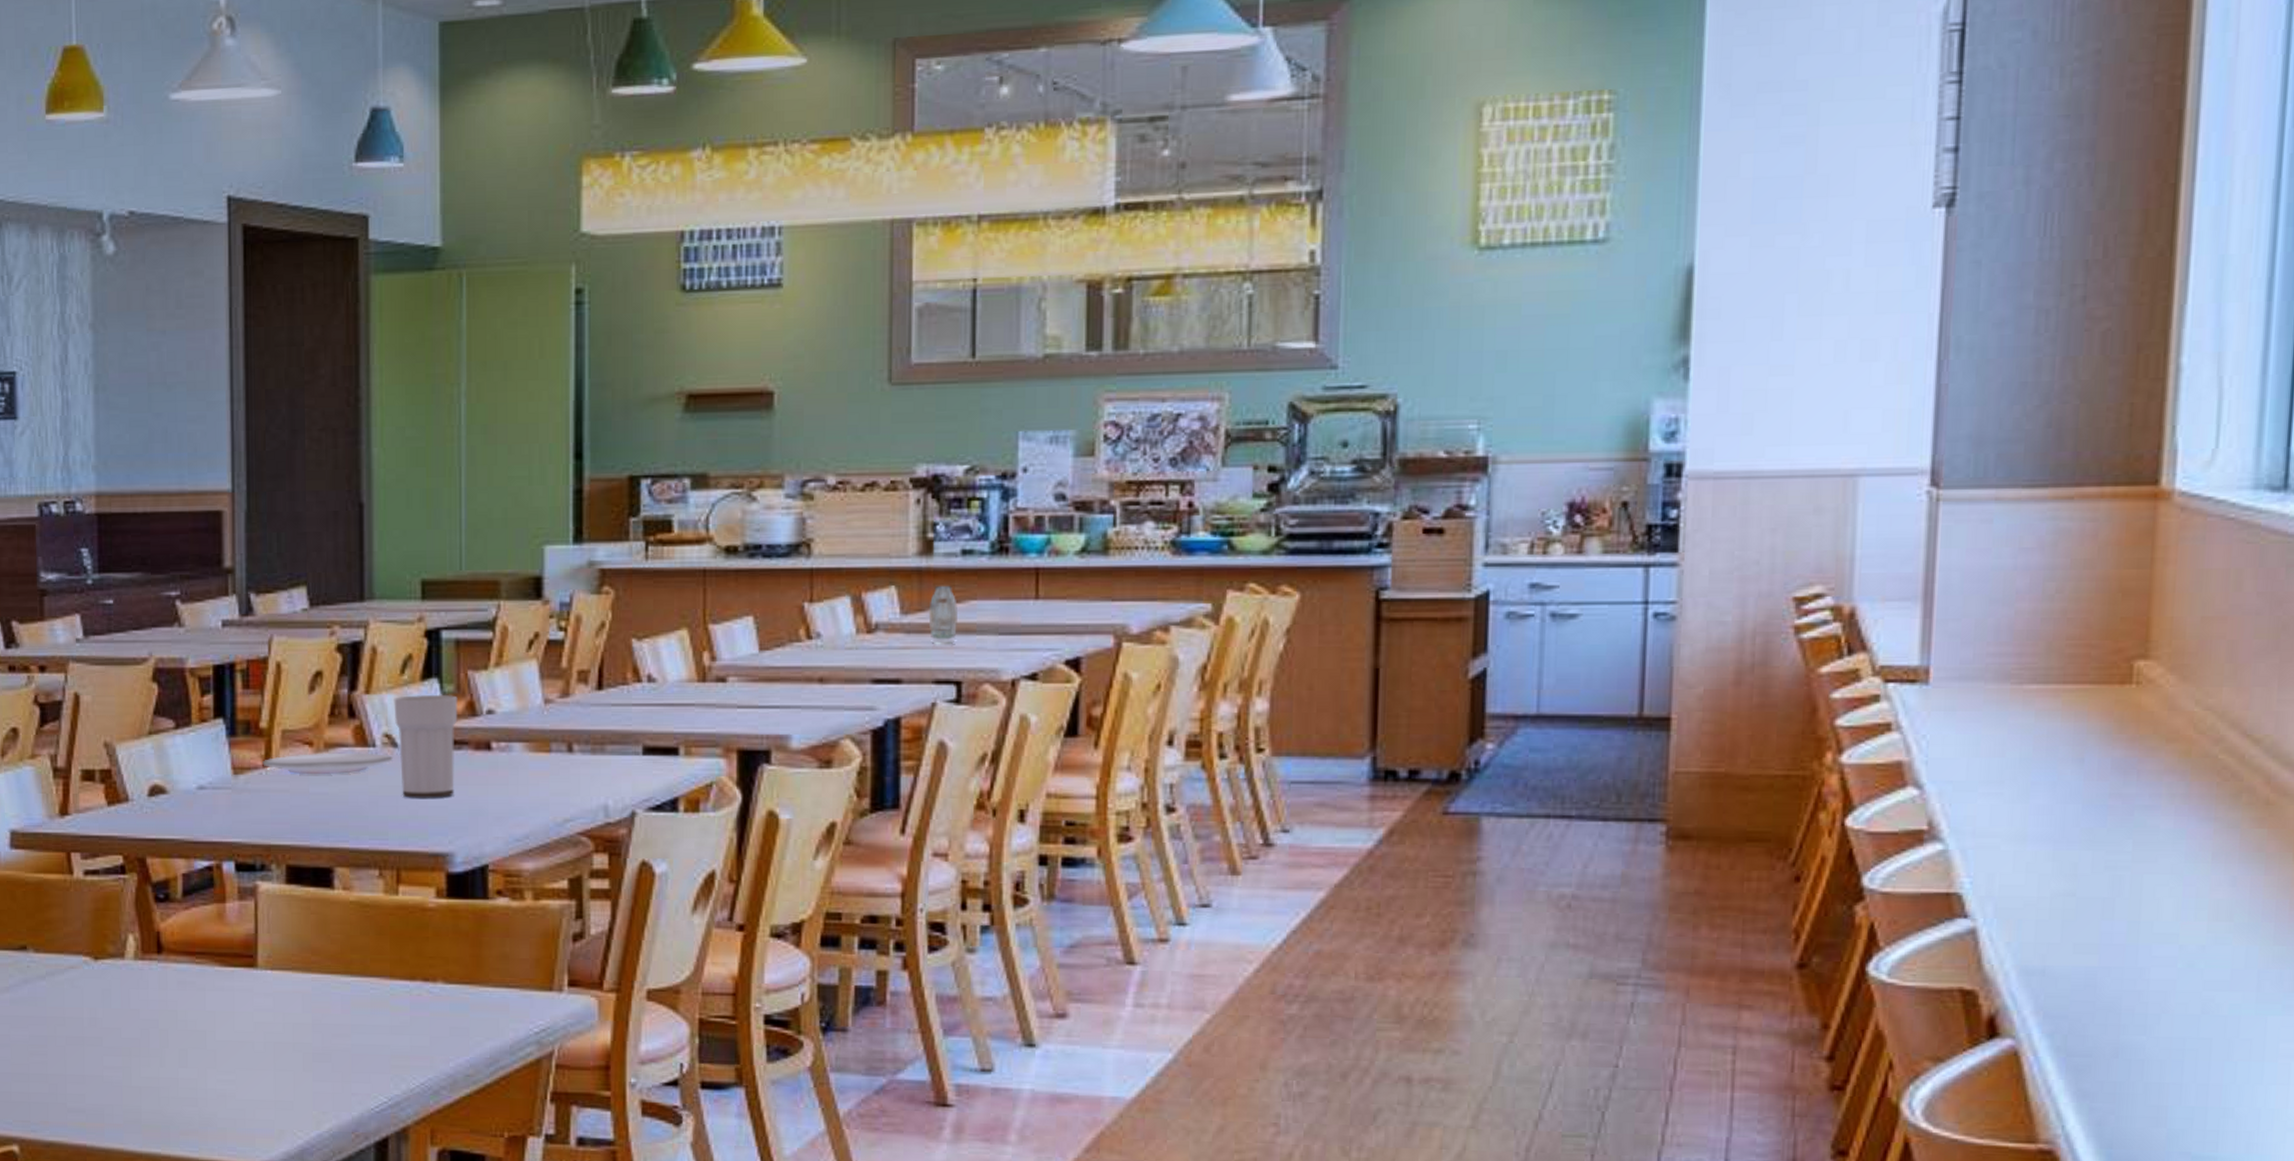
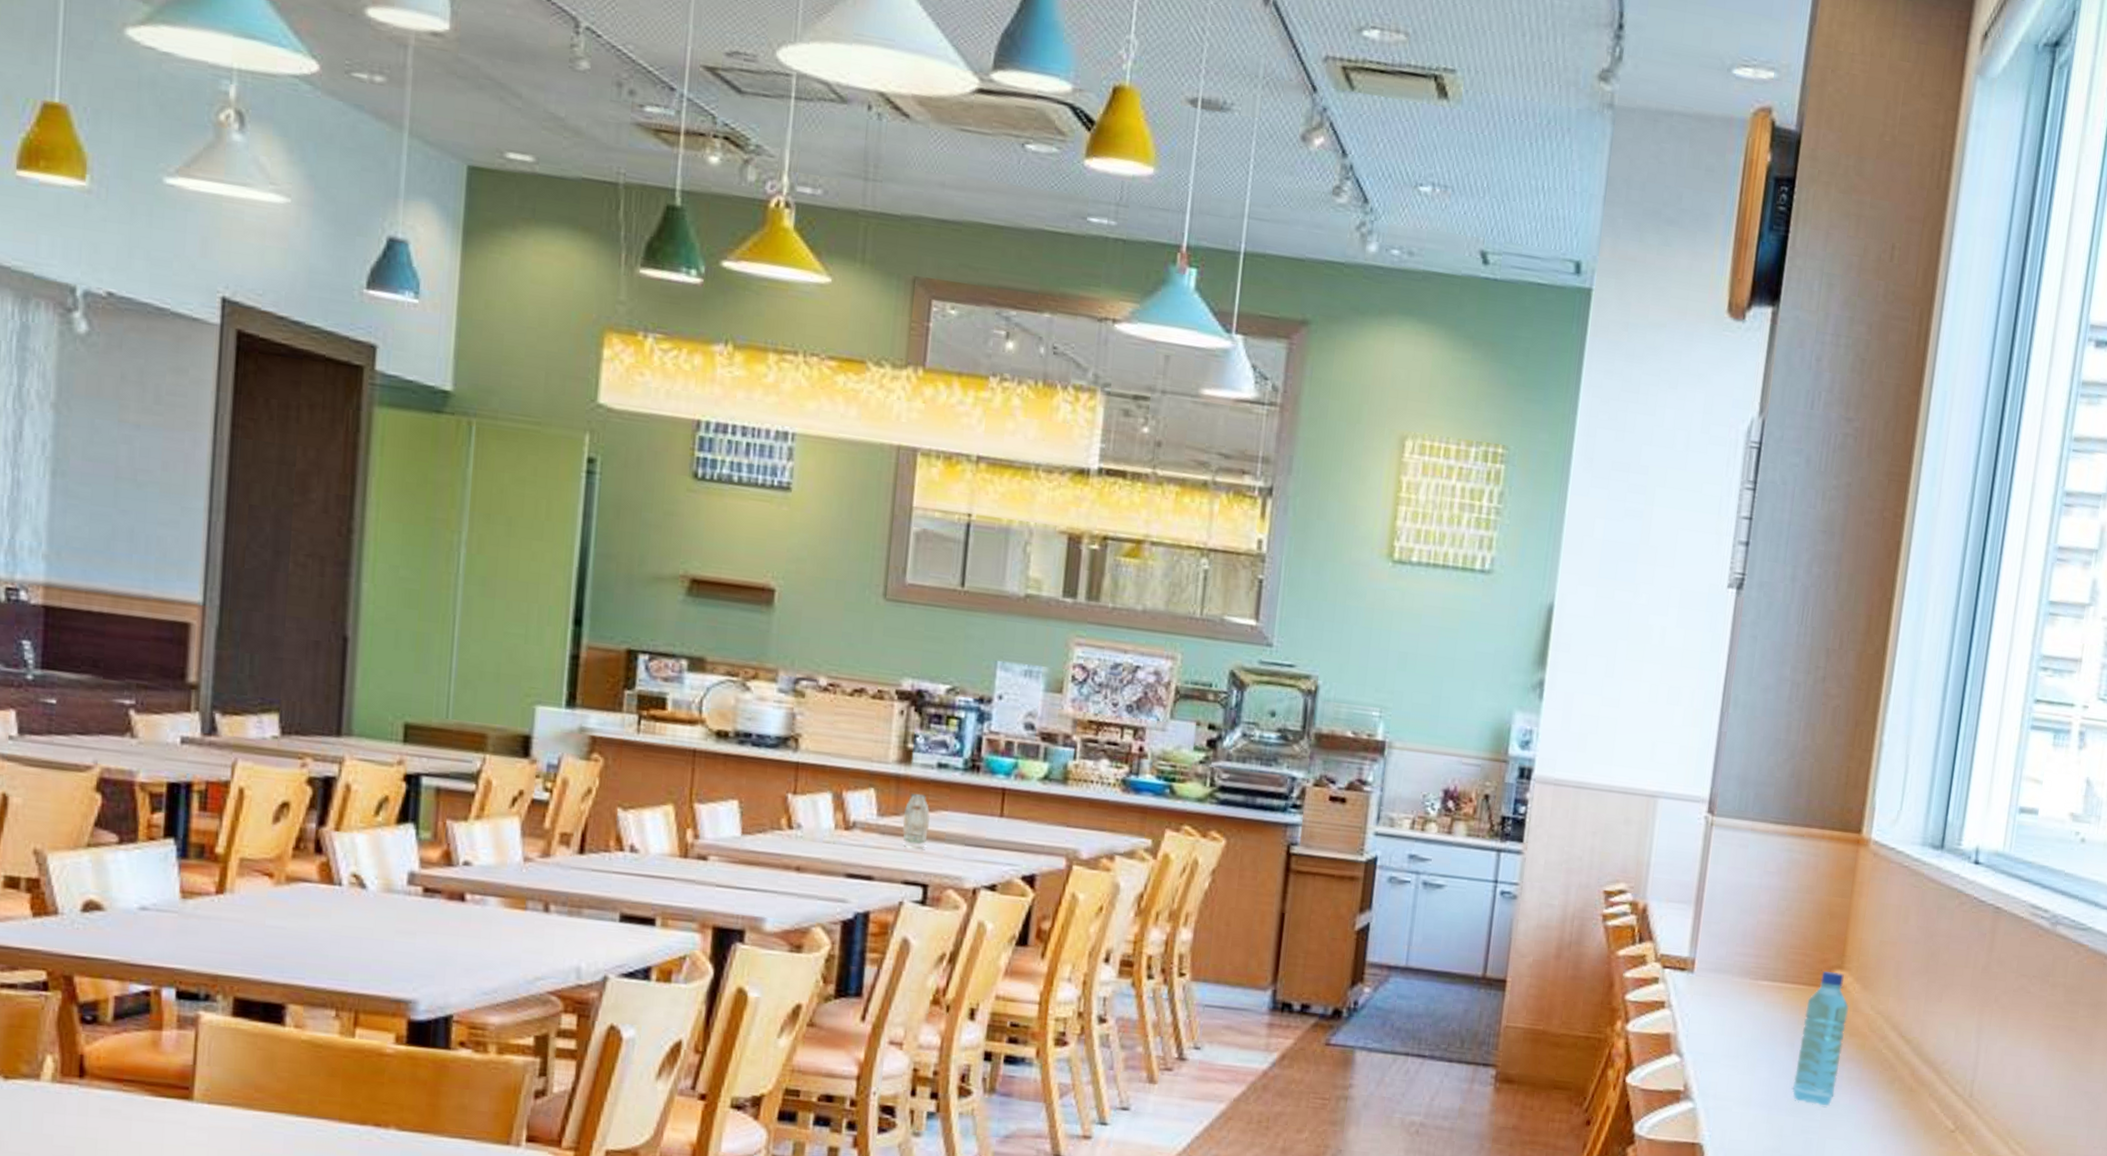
plate: present [262,752,393,775] -> none [215,885,360,909]
cup: present [394,695,458,798] -> none [365,837,434,944]
water bottle: none [2087,662,2162,835] -> present [1792,971,1849,1108]

